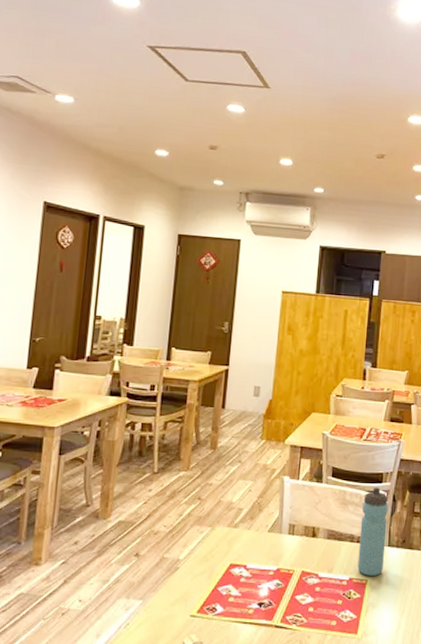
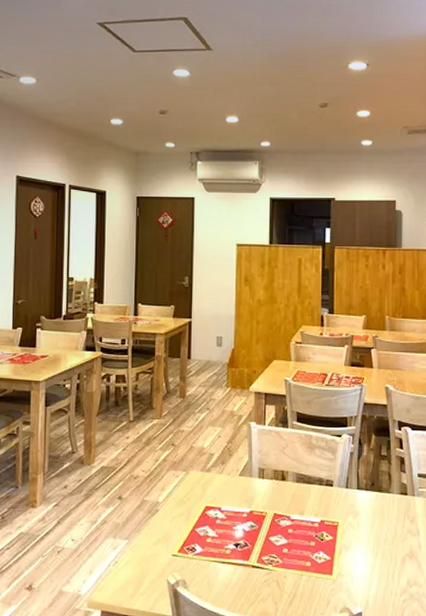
water bottle: present [357,487,388,576] -> none [328,431,355,518]

